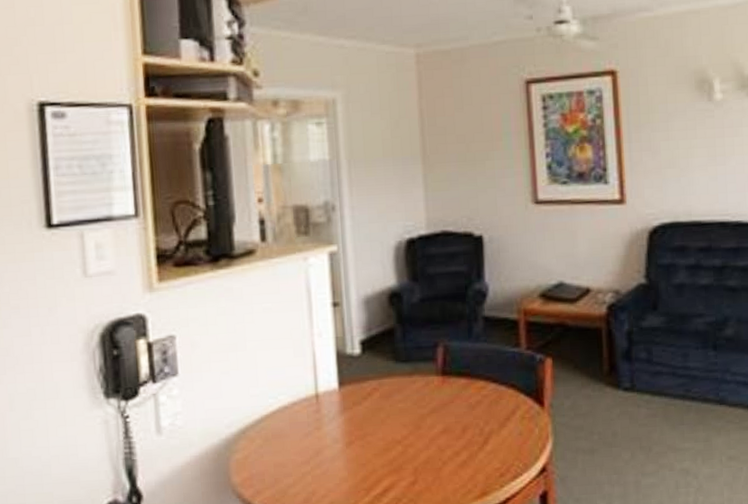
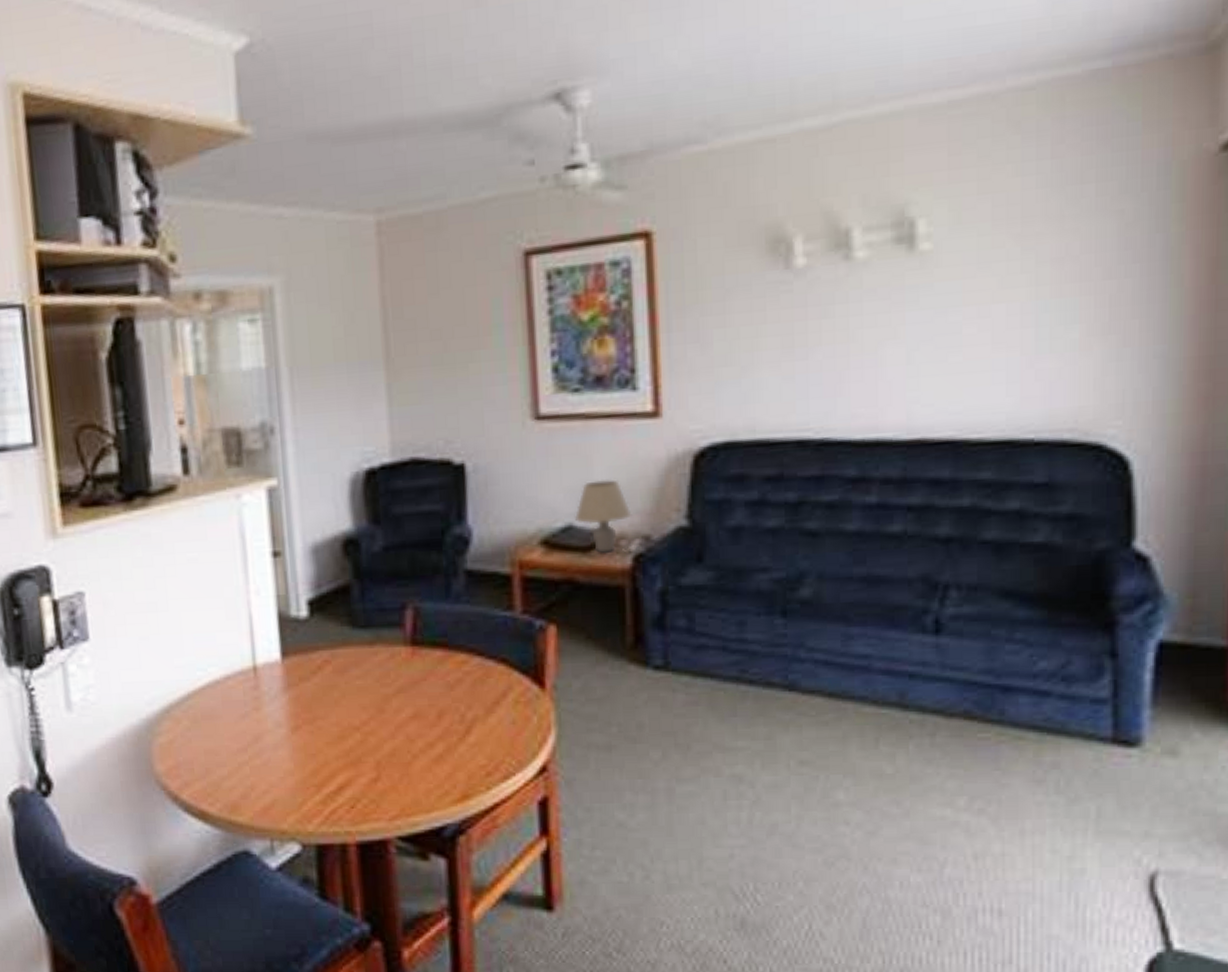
table lamp: none [565,249,606,303] -> present [575,479,632,553]

